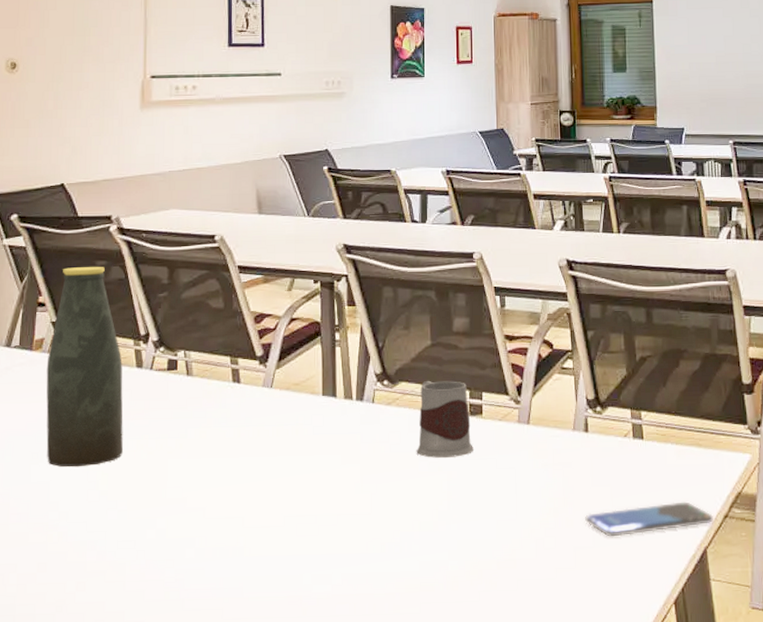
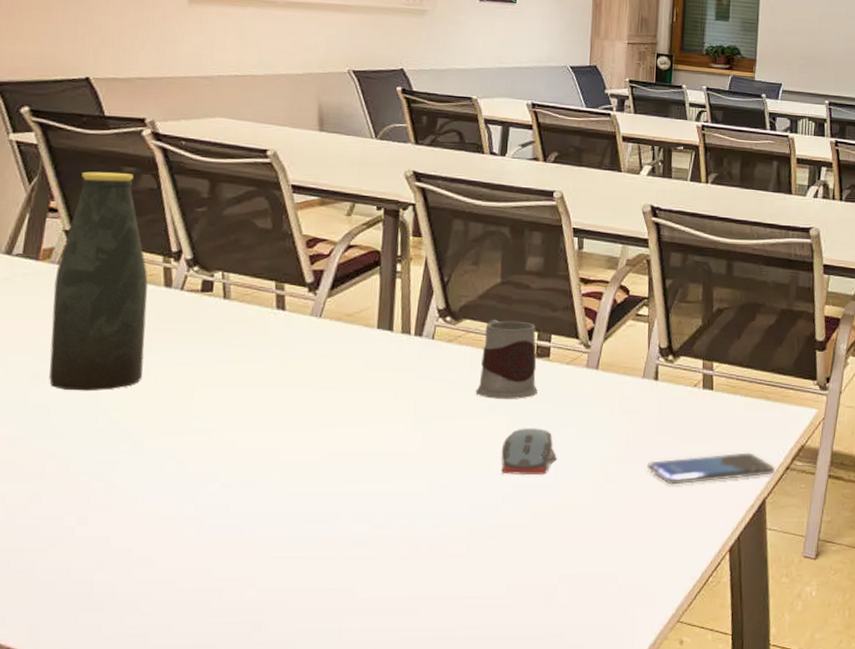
computer mouse: none [444,485,497,532] -> present [501,428,557,475]

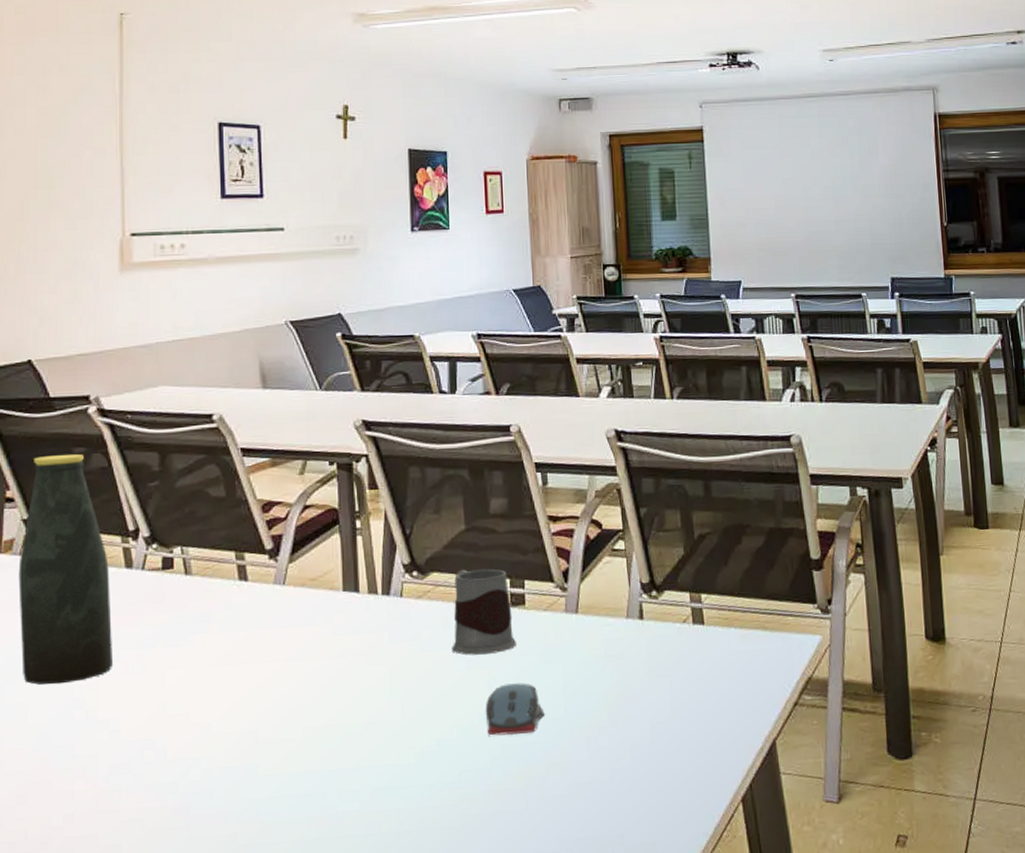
smartphone: present [647,452,776,485] -> none [642,690,783,733]

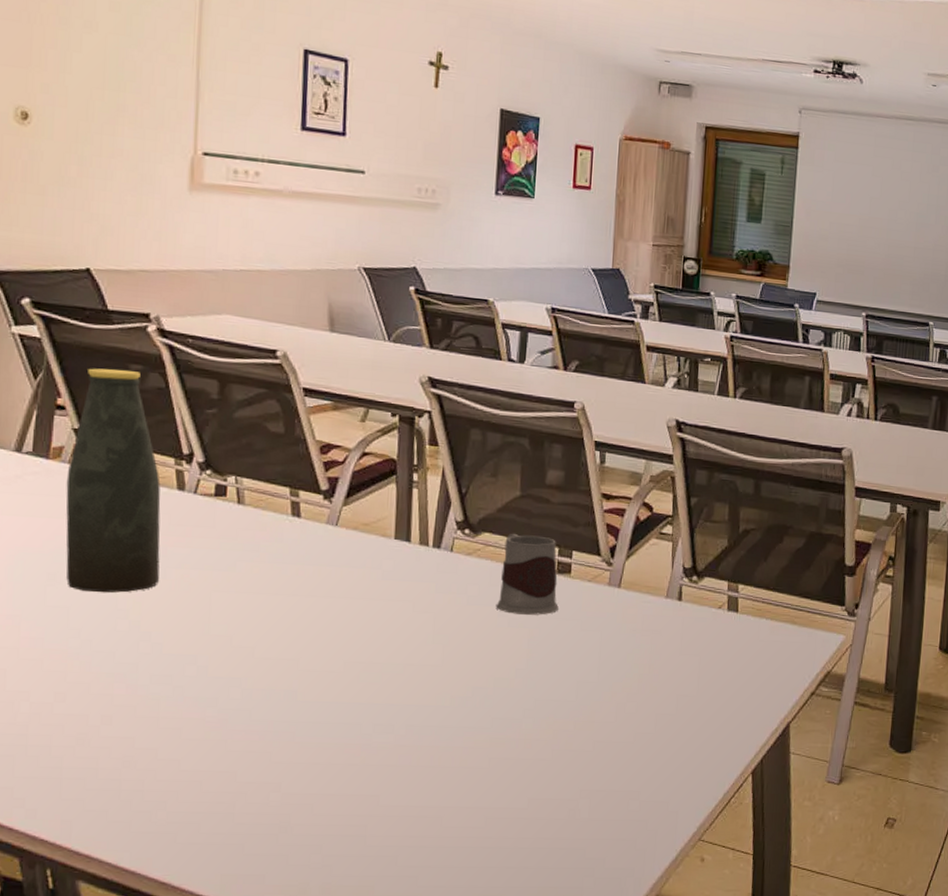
computer mouse: present [485,683,545,736] -> none [522,644,579,691]

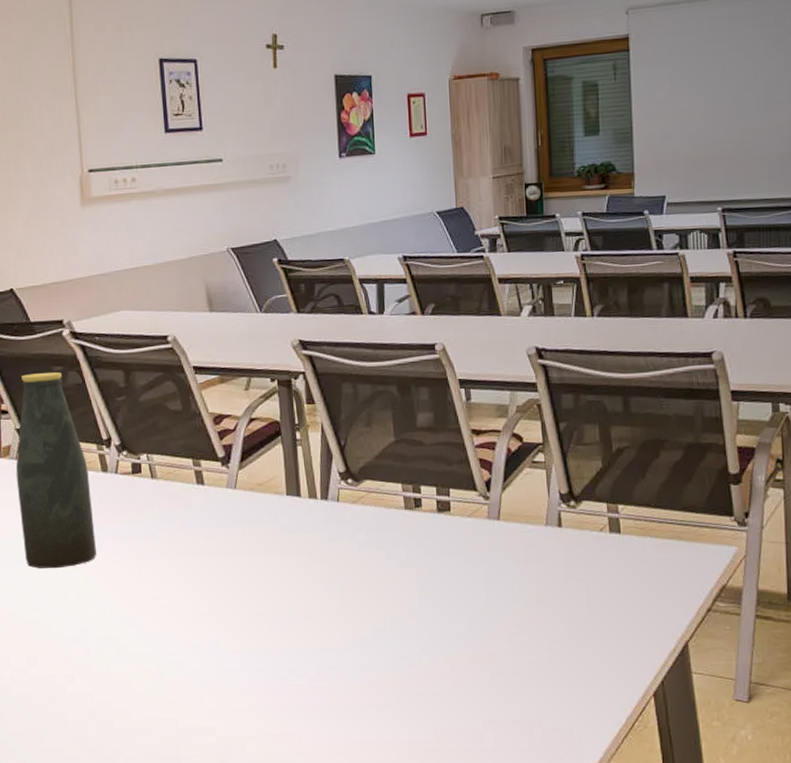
mug: present [496,533,559,615] -> none [384,477,443,555]

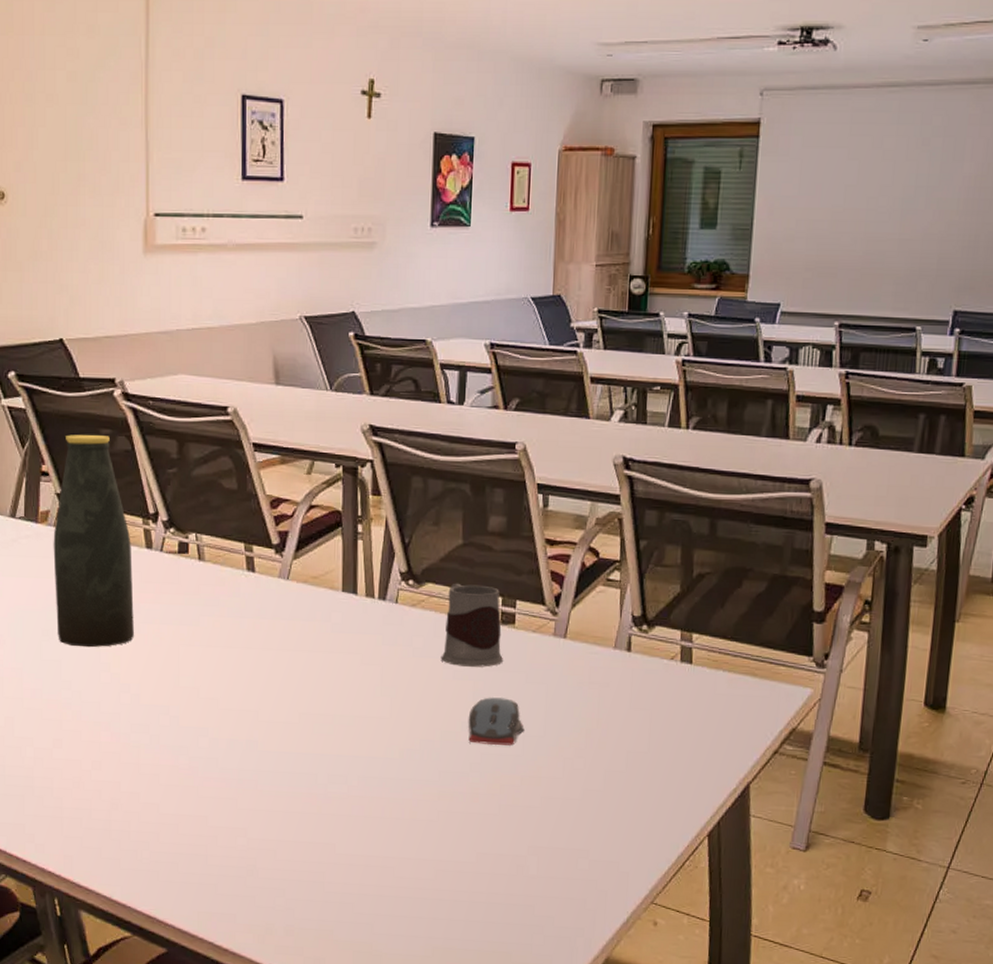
mug: none [384,477,443,555] -> present [441,583,503,667]
computer mouse: none [415,581,469,627] -> present [468,697,524,746]

